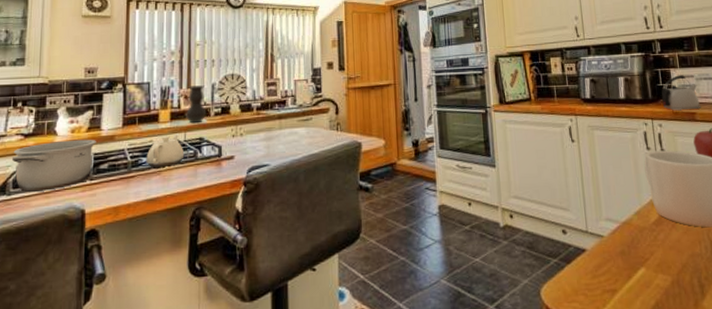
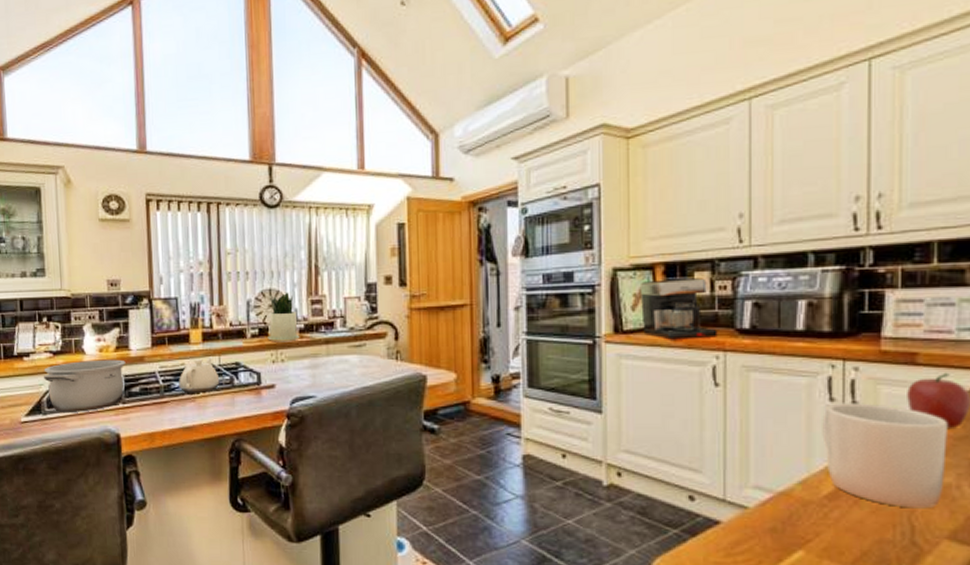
vase: present [186,85,207,124] -> none [219,302,242,346]
planter: none [229,76,257,119] -> present [267,292,300,343]
coffee maker: none [514,62,570,108] -> present [639,278,718,340]
kettle: present [661,75,702,111] -> none [864,298,929,350]

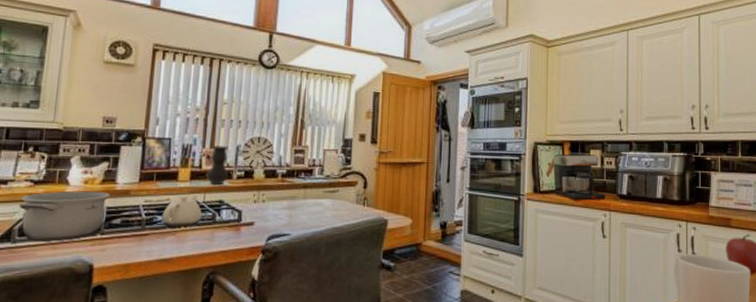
vase: none [219,302,242,346] -> present [207,146,230,186]
planter: present [267,292,300,343] -> none [252,141,282,185]

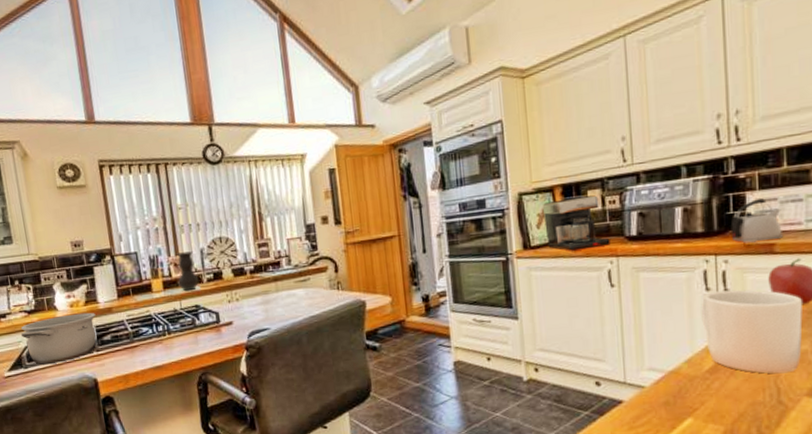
teapot: present [161,194,203,227] -> none [145,302,183,337]
kettle: none [699,179,738,215] -> present [730,198,784,244]

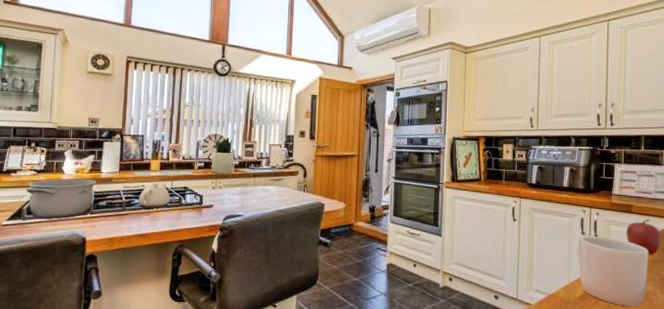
teapot: none [145,302,183,337] -> present [138,181,171,209]
vase: present [176,251,199,292] -> none [173,141,192,174]
planter: none [219,238,251,284] -> present [210,137,235,174]
coffee maker: present [542,195,610,251] -> none [469,147,516,189]
kettle: present [730,198,784,244] -> none [602,170,639,202]

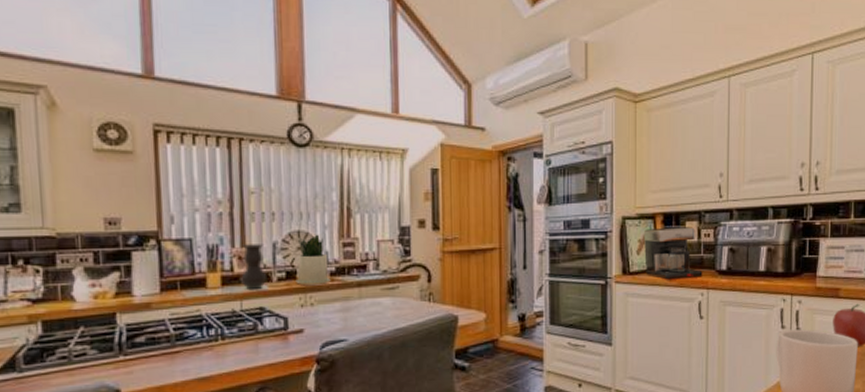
cooking pot: present [26,178,97,219] -> none [18,306,128,369]
teapot: present [138,181,171,209] -> none [193,301,242,341]
vase: none [173,141,192,174] -> present [241,244,268,291]
coffee maker: none [469,147,516,189] -> present [643,227,703,280]

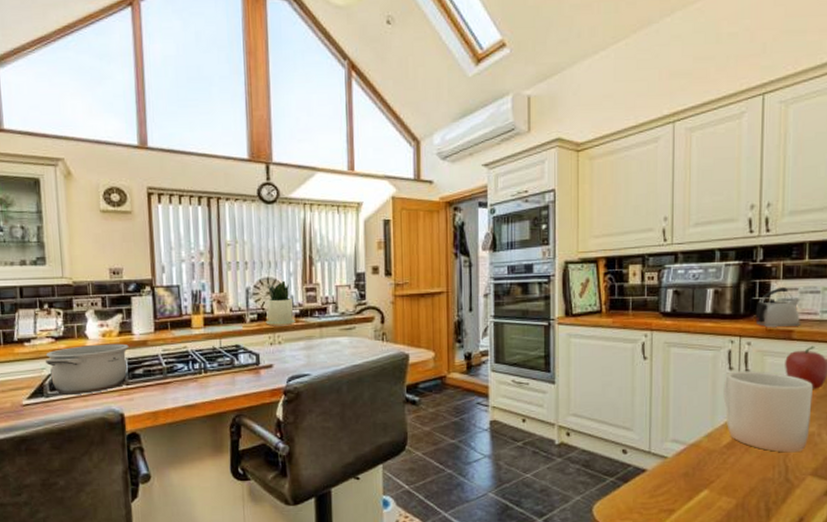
cooking pot: none [18,306,128,369] -> present [45,343,129,395]
vase: present [241,244,268,291] -> none [220,289,242,330]
coffee maker: present [643,227,703,280] -> none [586,270,646,322]
kettle: none [805,246,847,286] -> present [755,287,801,328]

